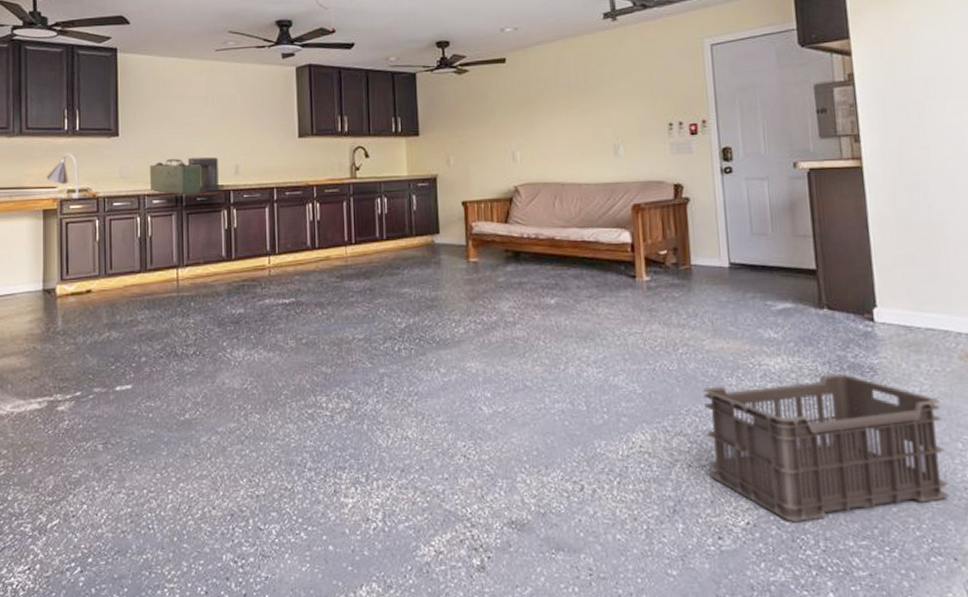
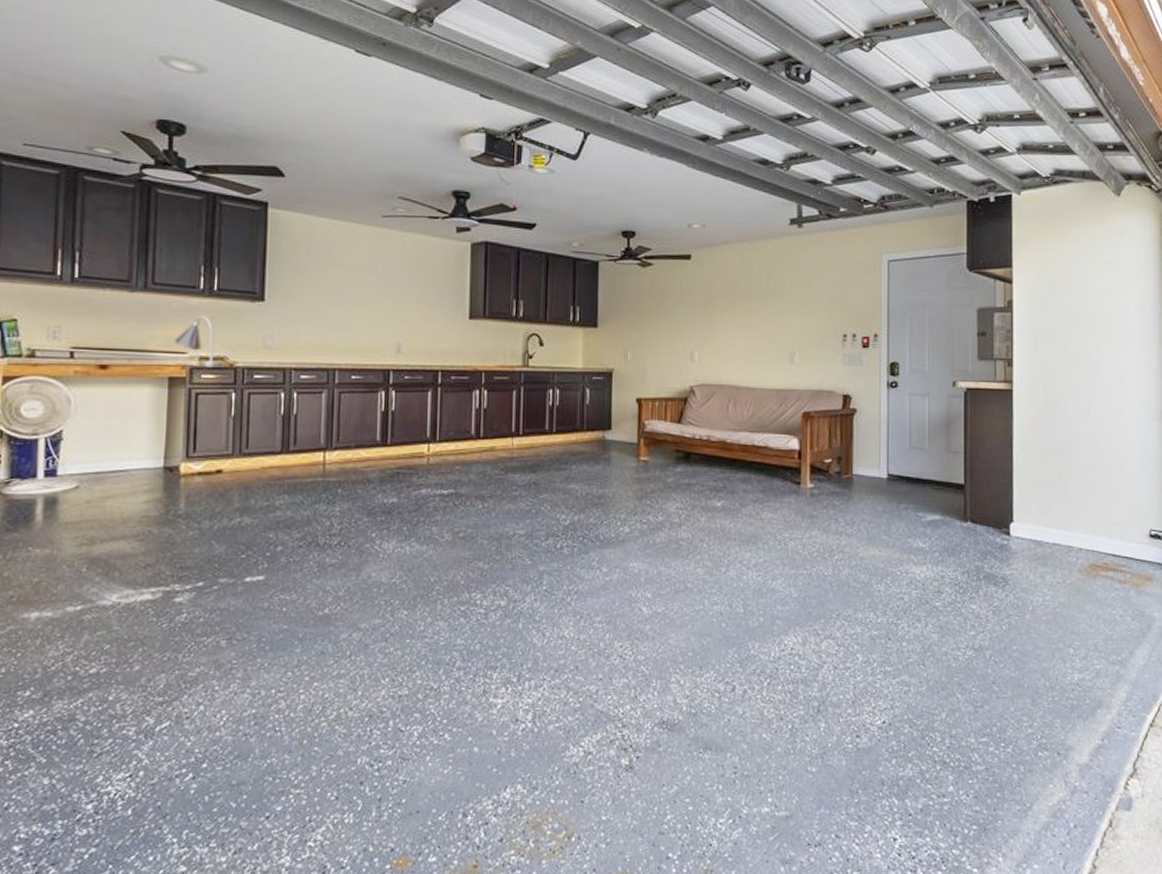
toolbox: present [149,158,202,196] -> none [298,330,359,373]
coffee maker: present [187,157,220,193] -> none [343,331,379,372]
plastic crate: present [703,373,950,521] -> none [853,583,1059,720]

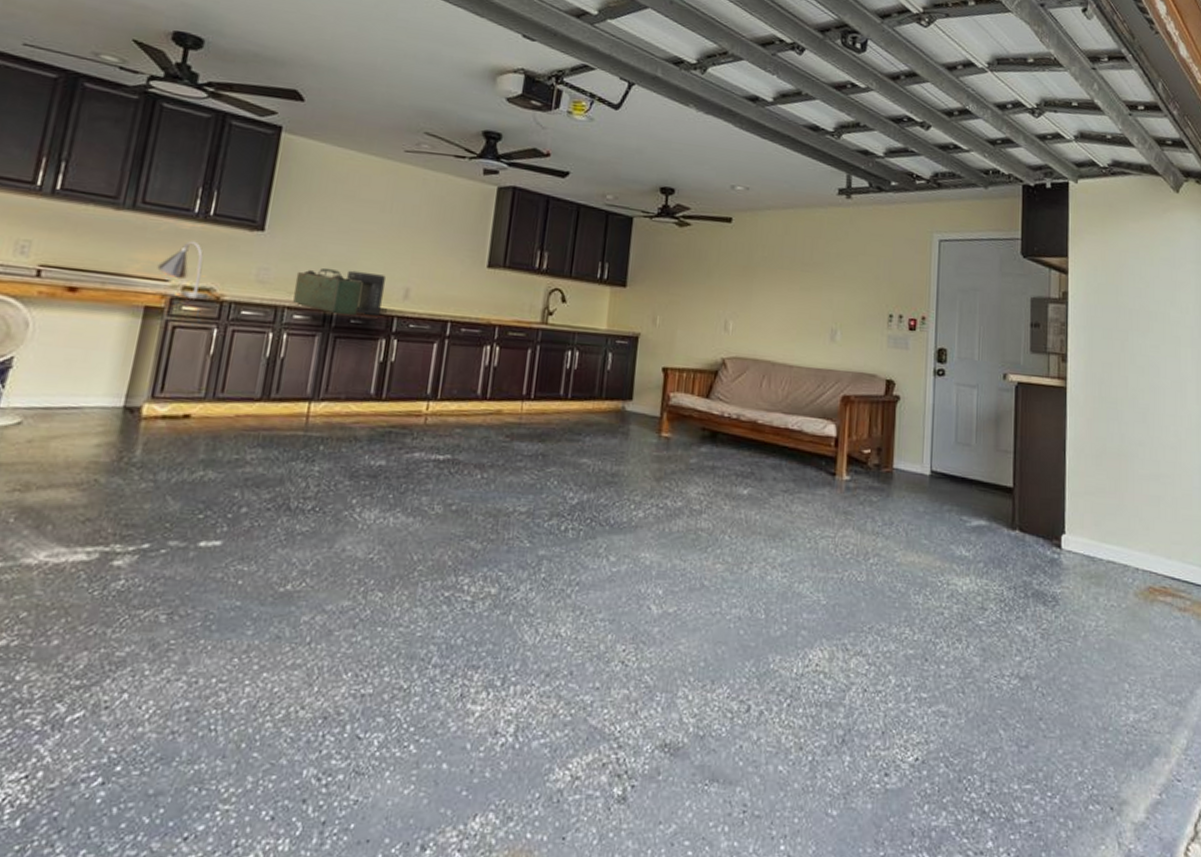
toolbox: none [298,330,359,373] -> present [293,267,363,316]
coffee maker: none [343,331,379,372] -> present [346,270,386,317]

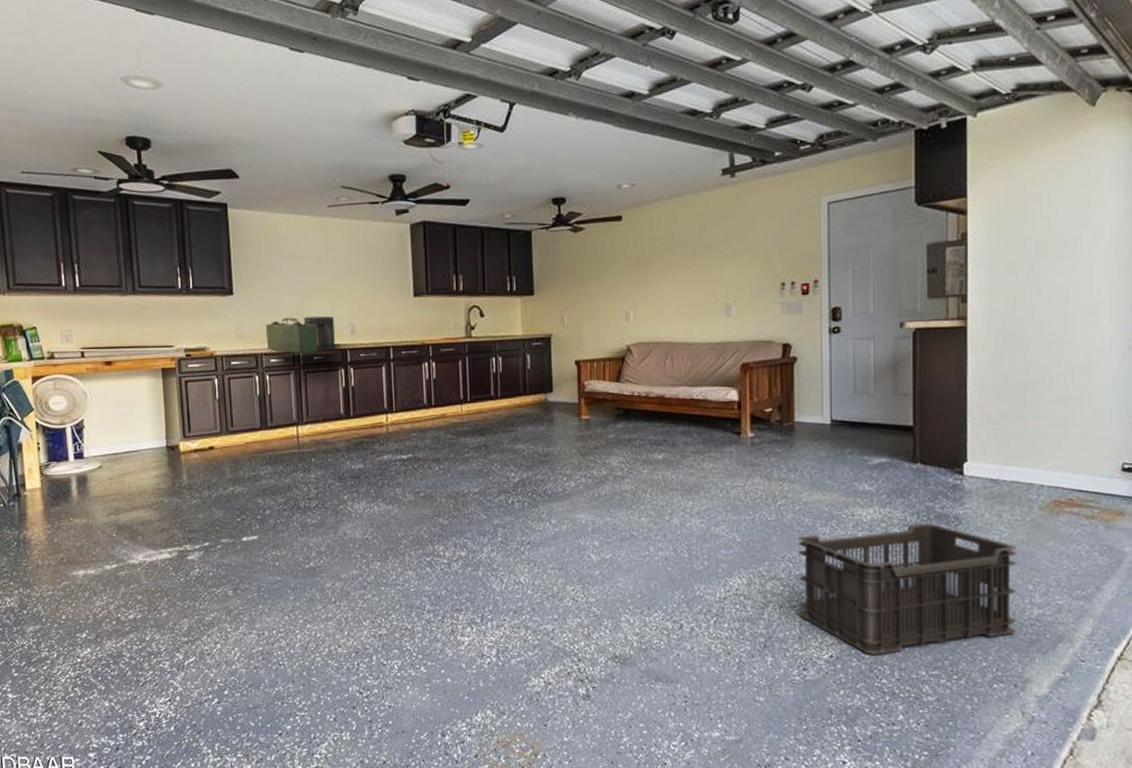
table lamp: present [157,240,214,301] -> none [163,311,209,358]
plastic crate: none [884,600,1113,760] -> present [798,523,1017,654]

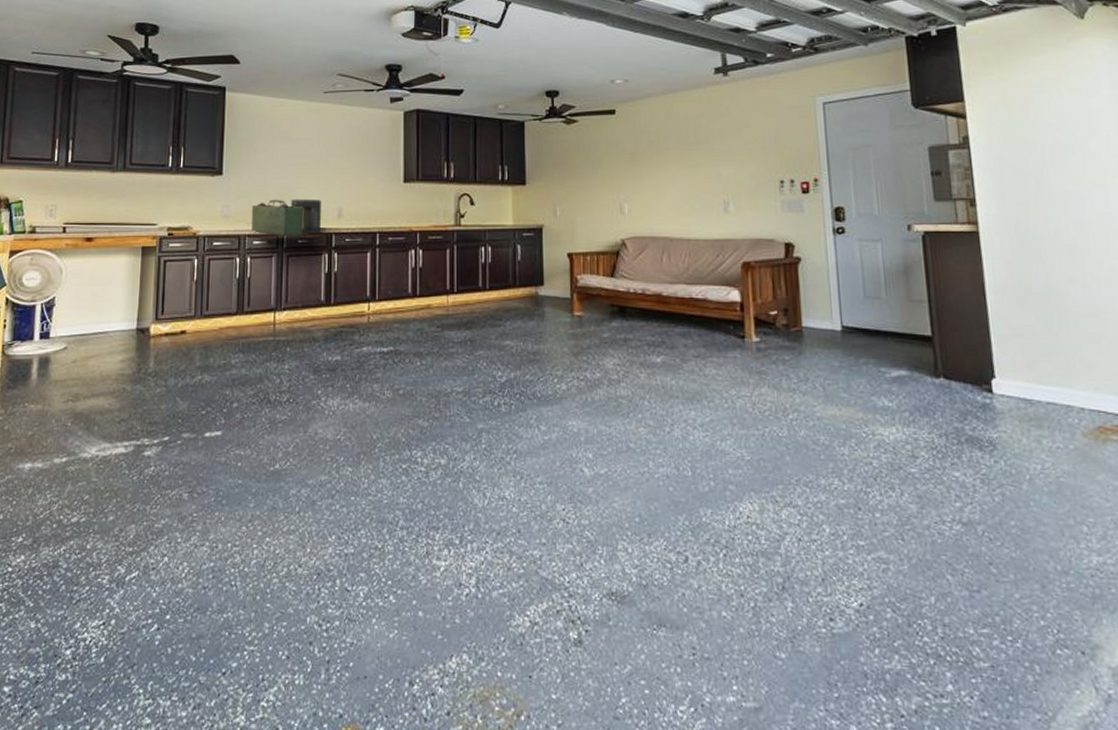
plastic crate: present [798,523,1017,654] -> none [814,446,1075,605]

